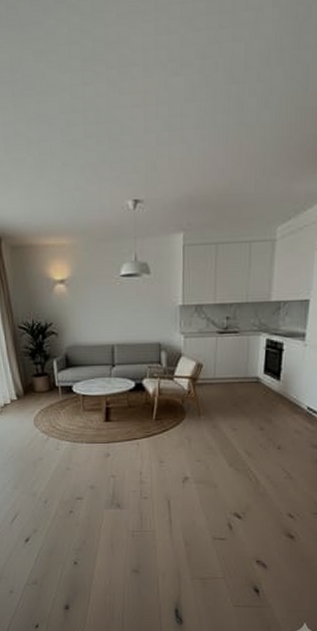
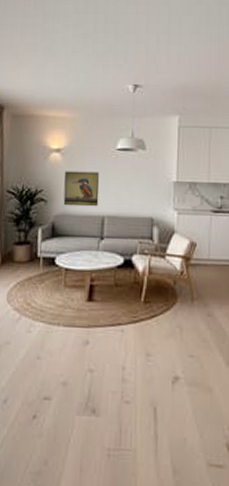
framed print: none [70,301,107,337] -> present [63,171,100,207]

